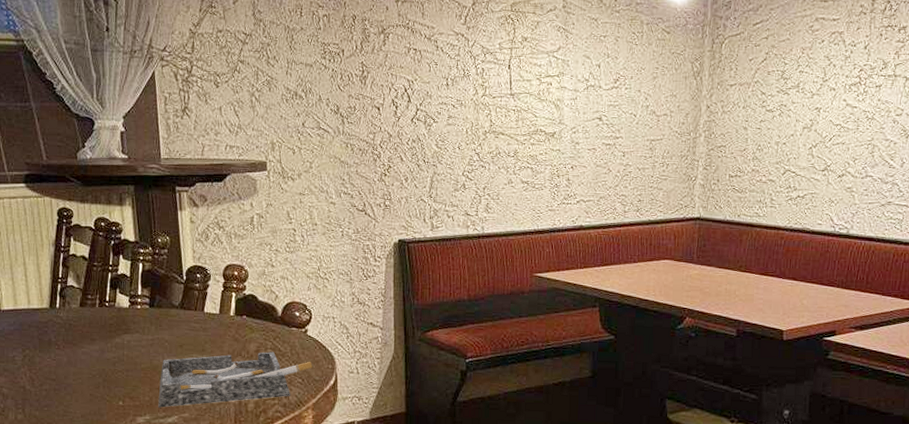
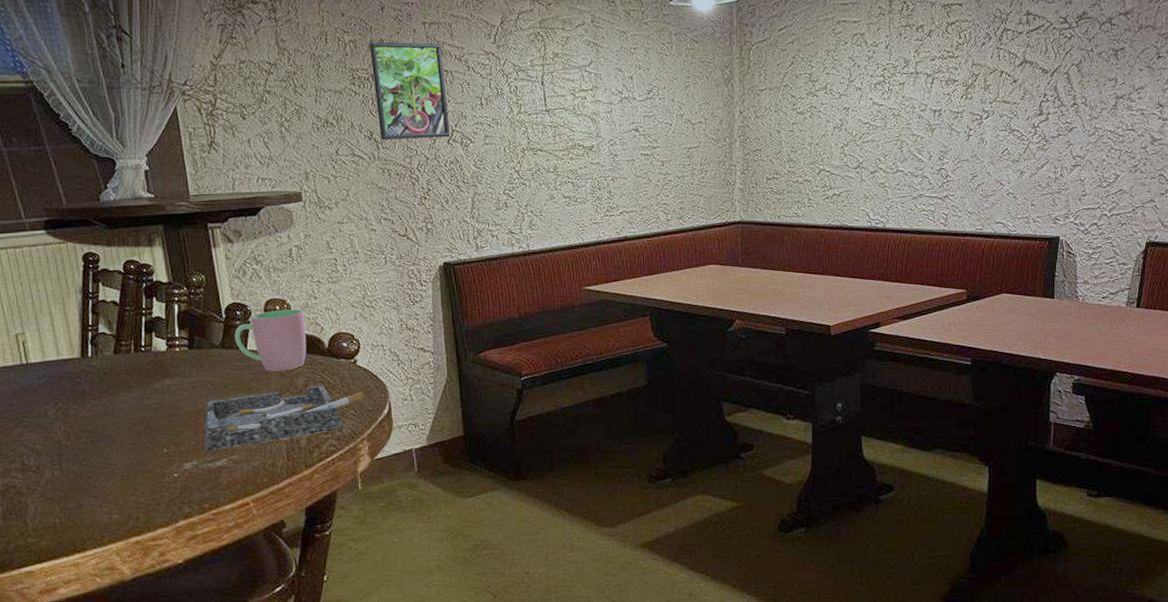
cup: none [193,275,261,335] -> present [234,309,307,371]
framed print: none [342,17,414,116] -> present [370,42,450,141]

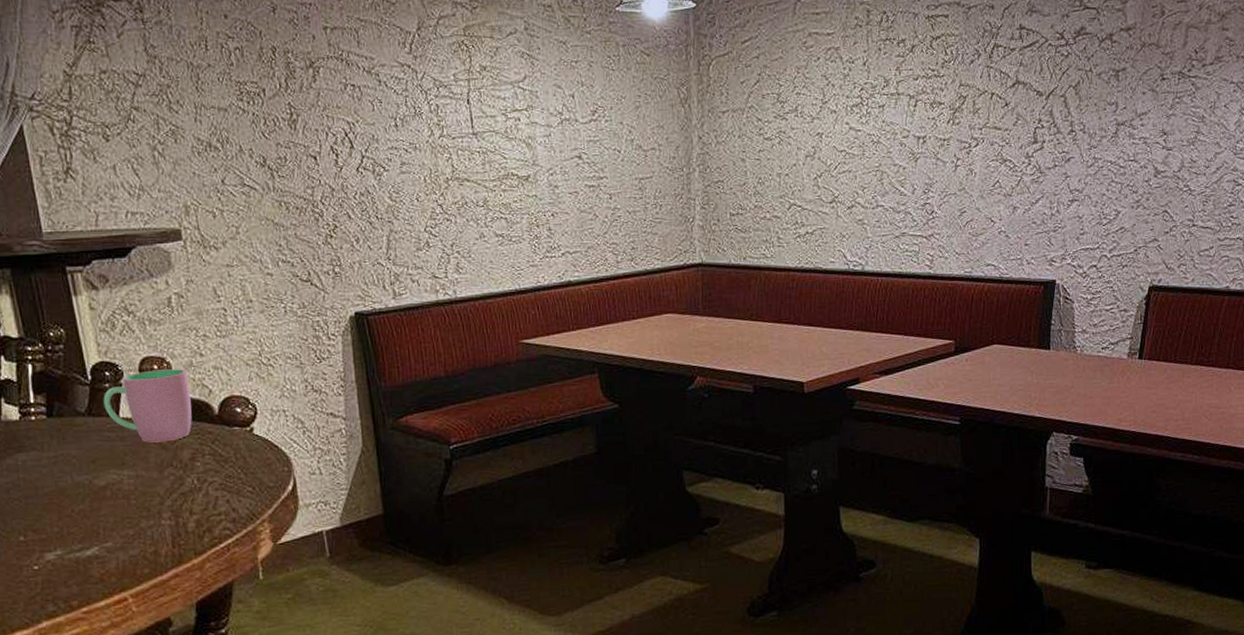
ashtray: present [205,385,365,452] -> none [70,458,264,539]
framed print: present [370,42,450,141] -> none [260,50,359,168]

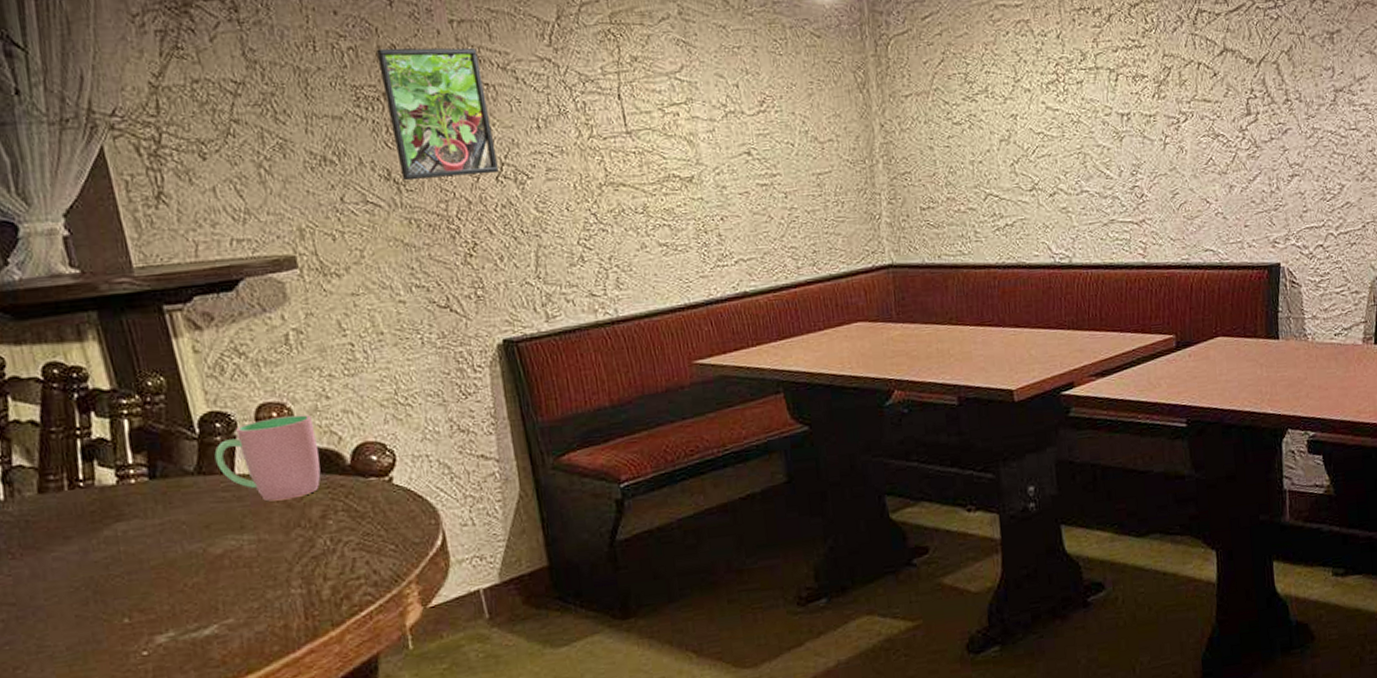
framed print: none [260,50,359,168] -> present [376,47,498,181]

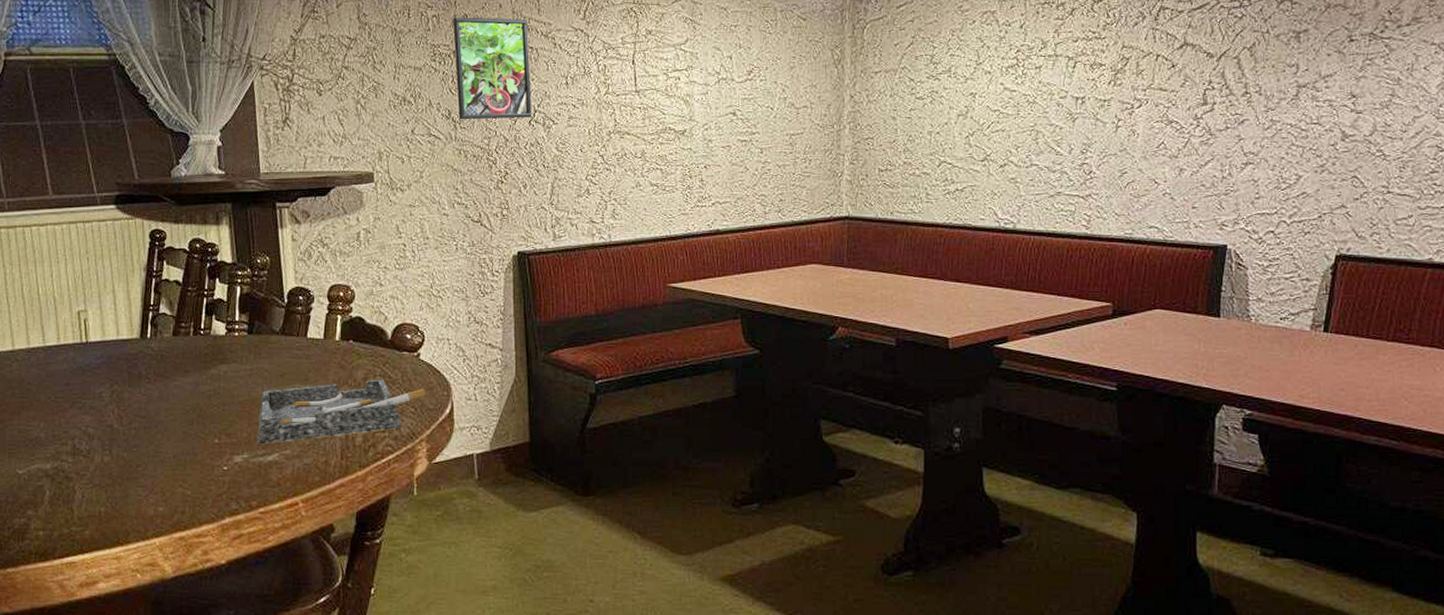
ashtray: none [181,514,408,618] -> present [257,379,426,445]
cup: present [214,414,321,501] -> none [295,297,369,362]

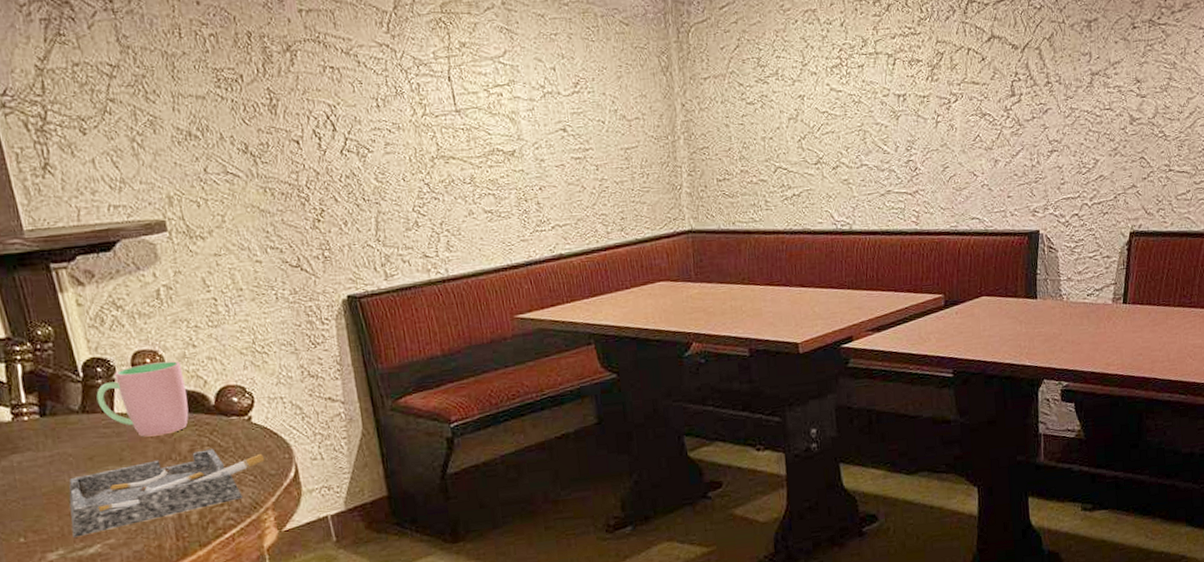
cup: none [295,297,369,362] -> present [96,361,189,437]
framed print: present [453,17,532,120] -> none [235,34,343,154]

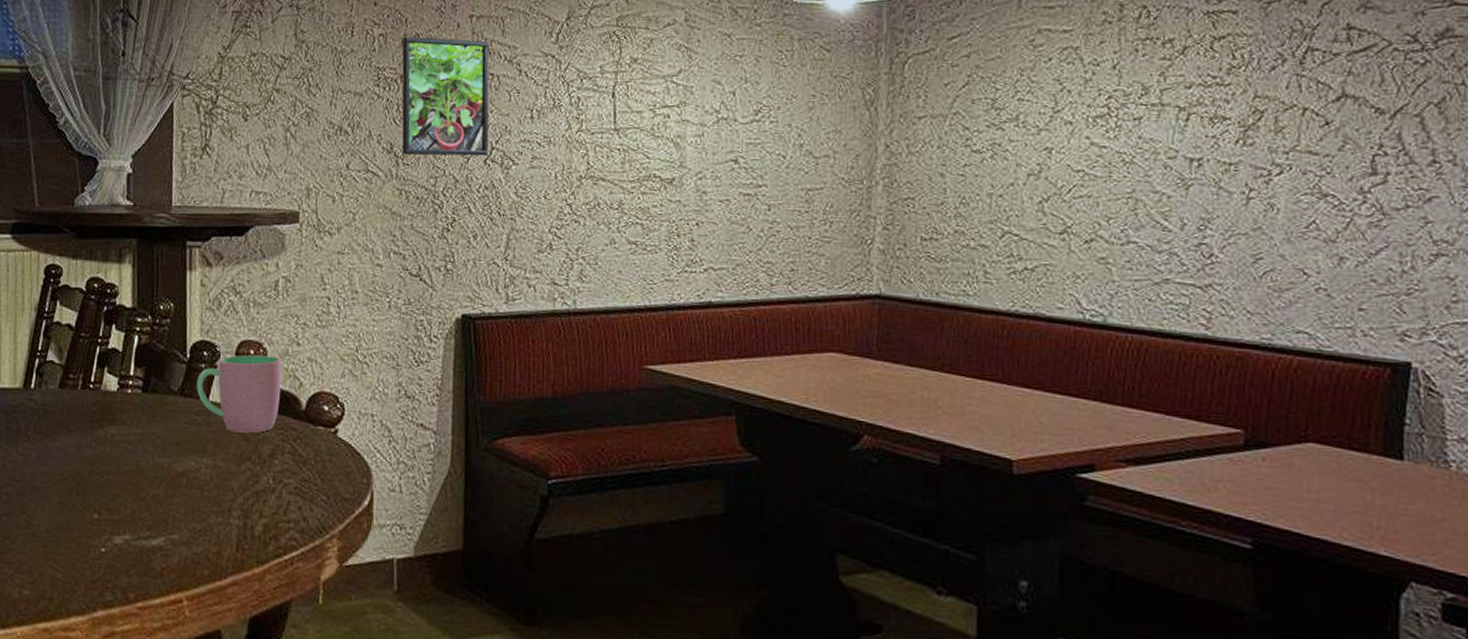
ashtray: present [69,449,265,538] -> none [141,457,342,526]
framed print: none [235,34,343,154] -> present [401,37,489,156]

